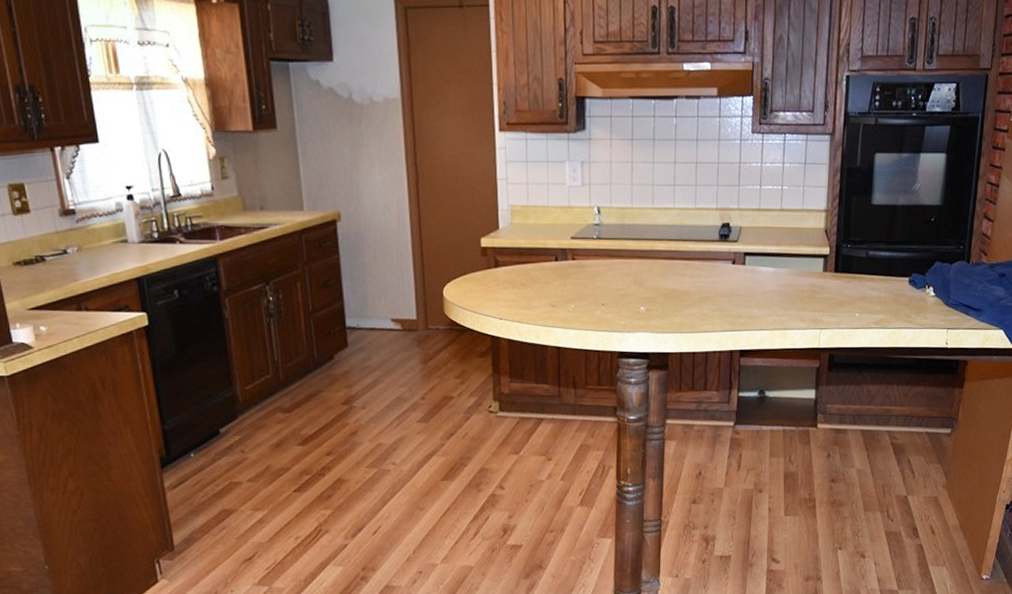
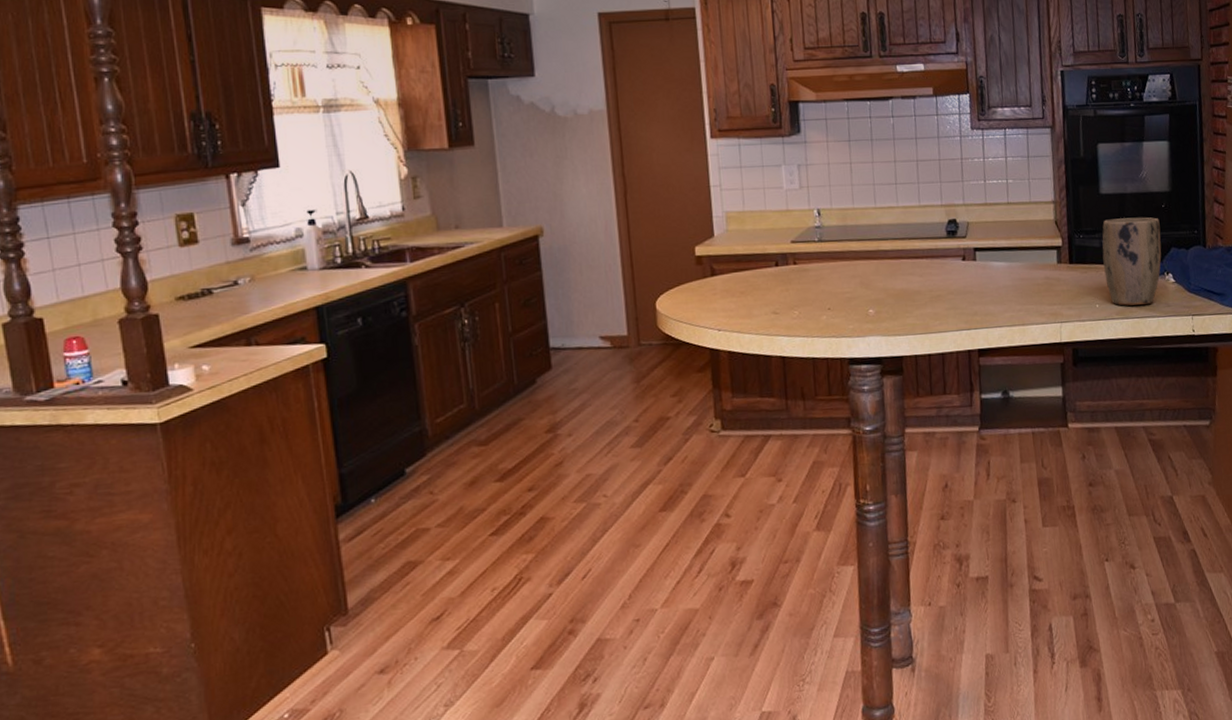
plant pot: none [868,229,927,316] -> present [1102,217,1162,306]

